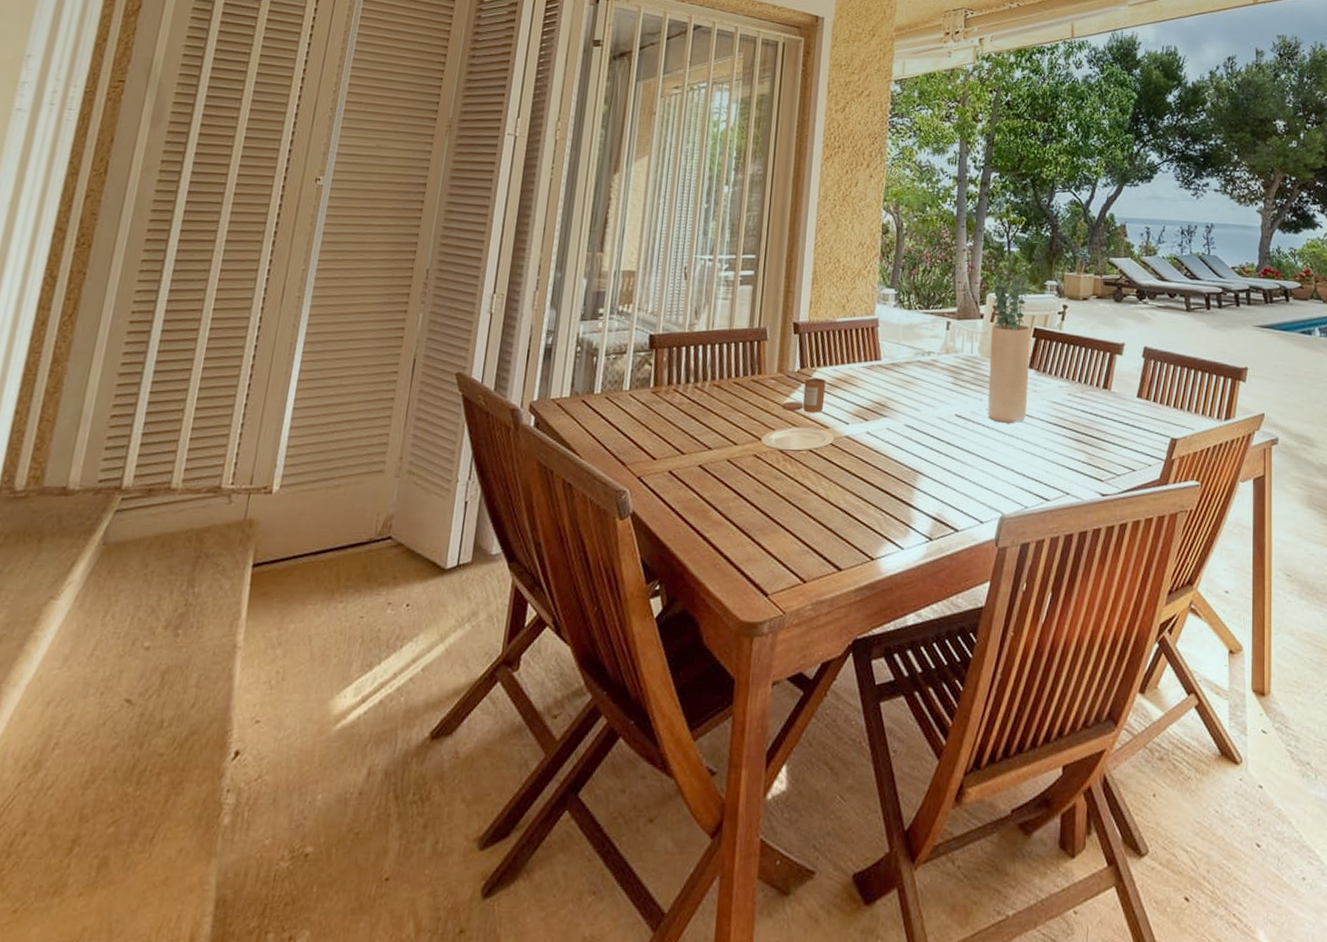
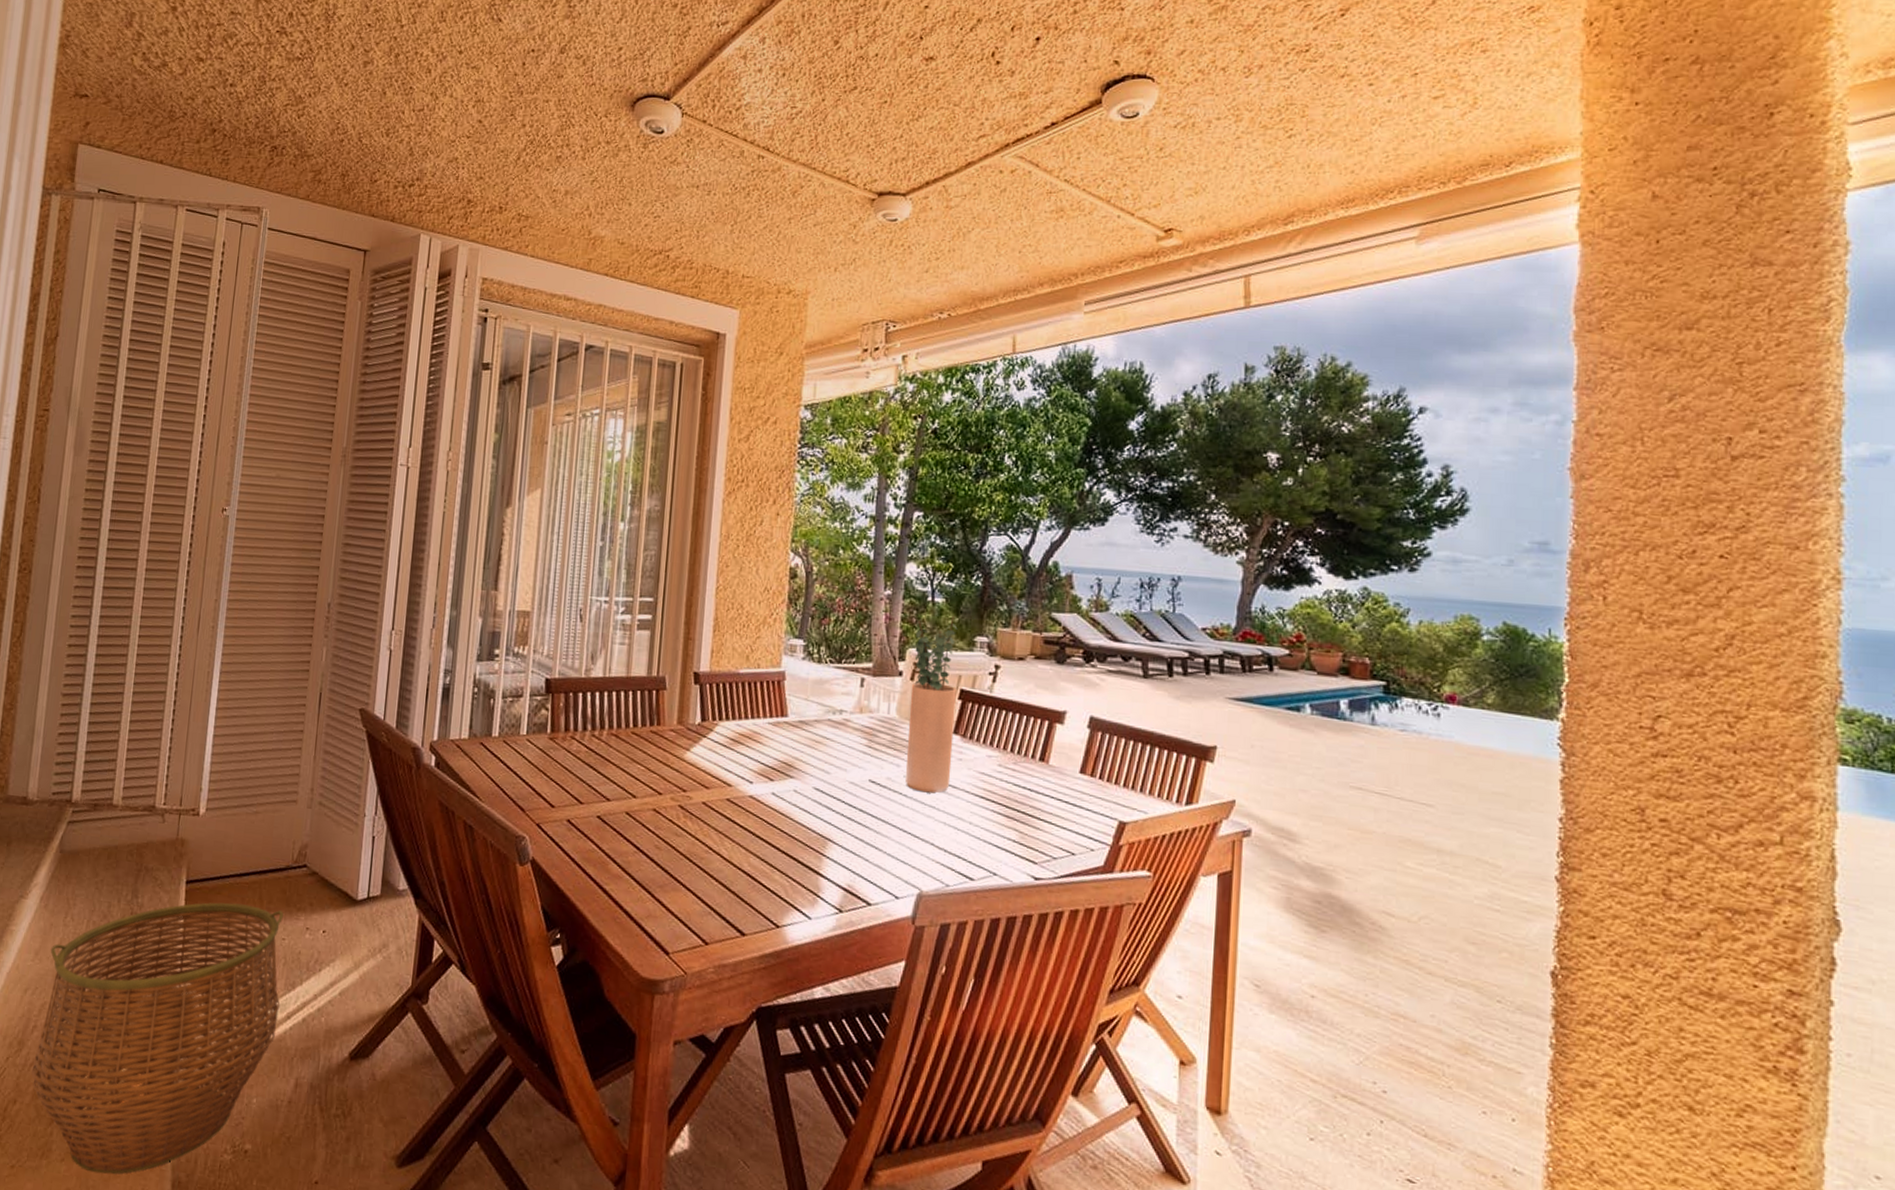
basket: none [48,583,363,905] -> present [31,902,284,1175]
plate: present [760,427,835,453] -> none [660,782,738,810]
candle: present [781,377,826,413] -> none [682,731,729,770]

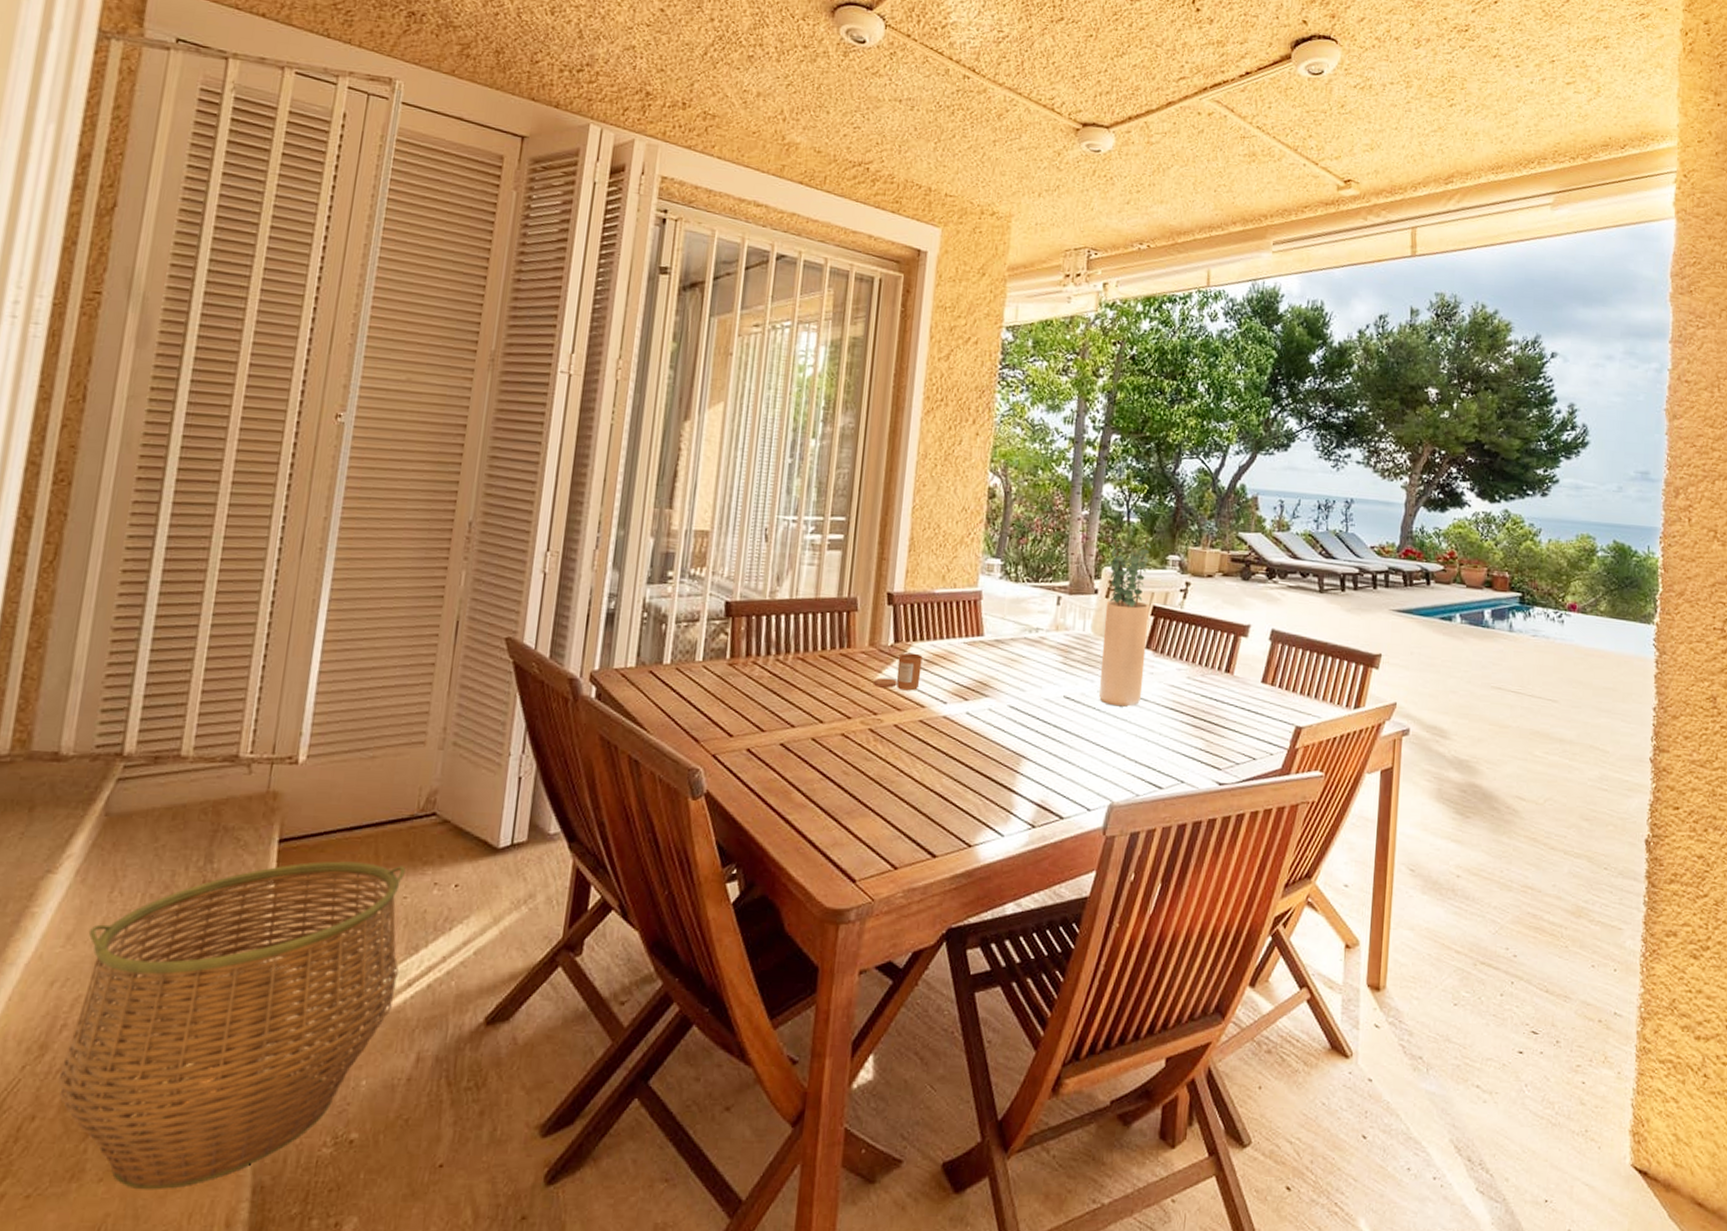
candle: none [682,731,729,770] -> present [873,652,923,691]

